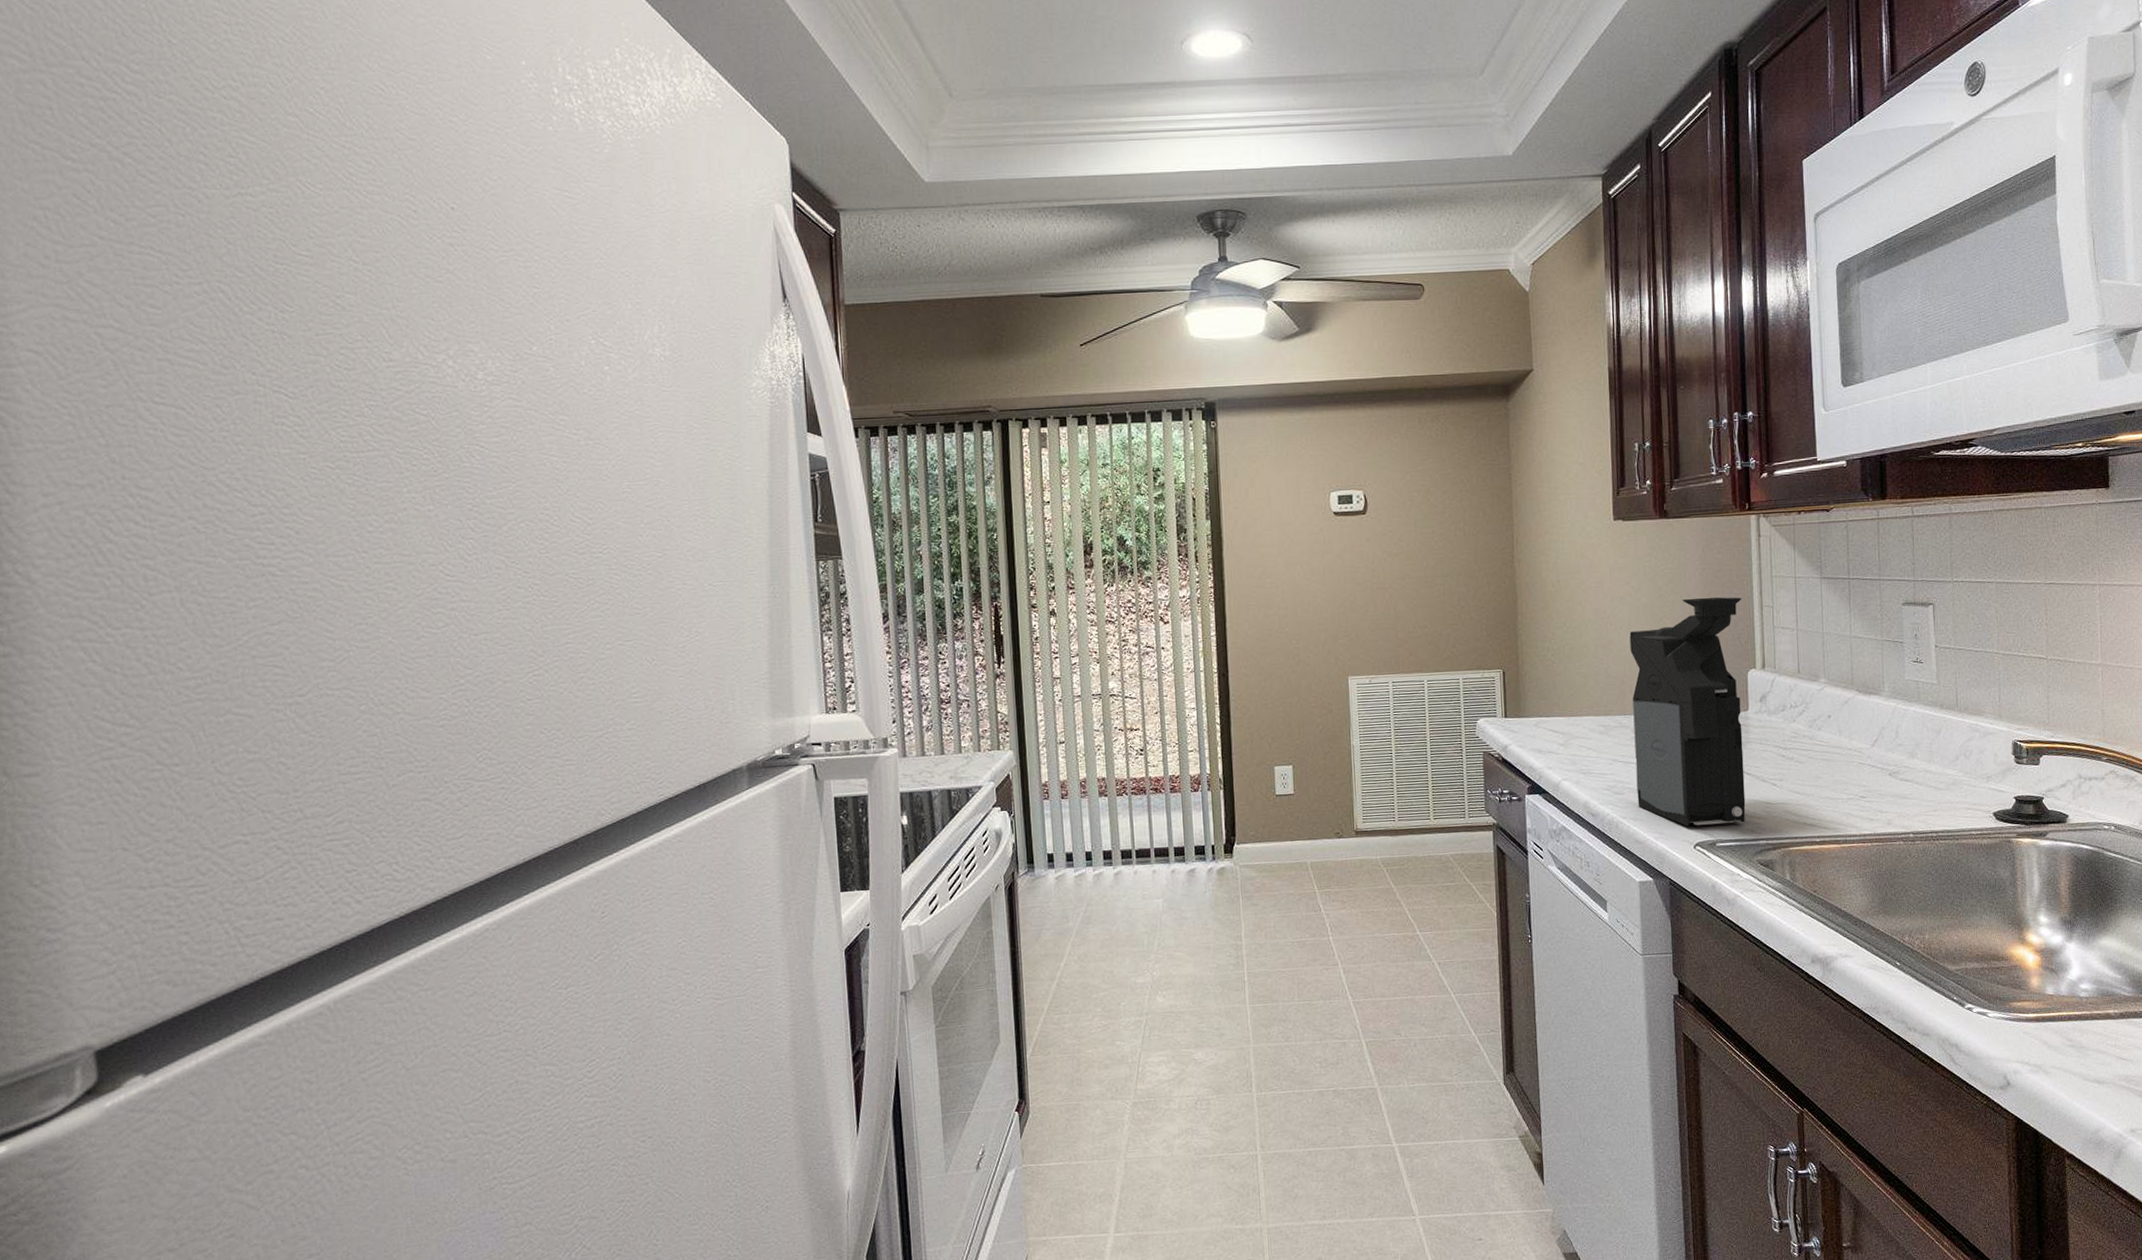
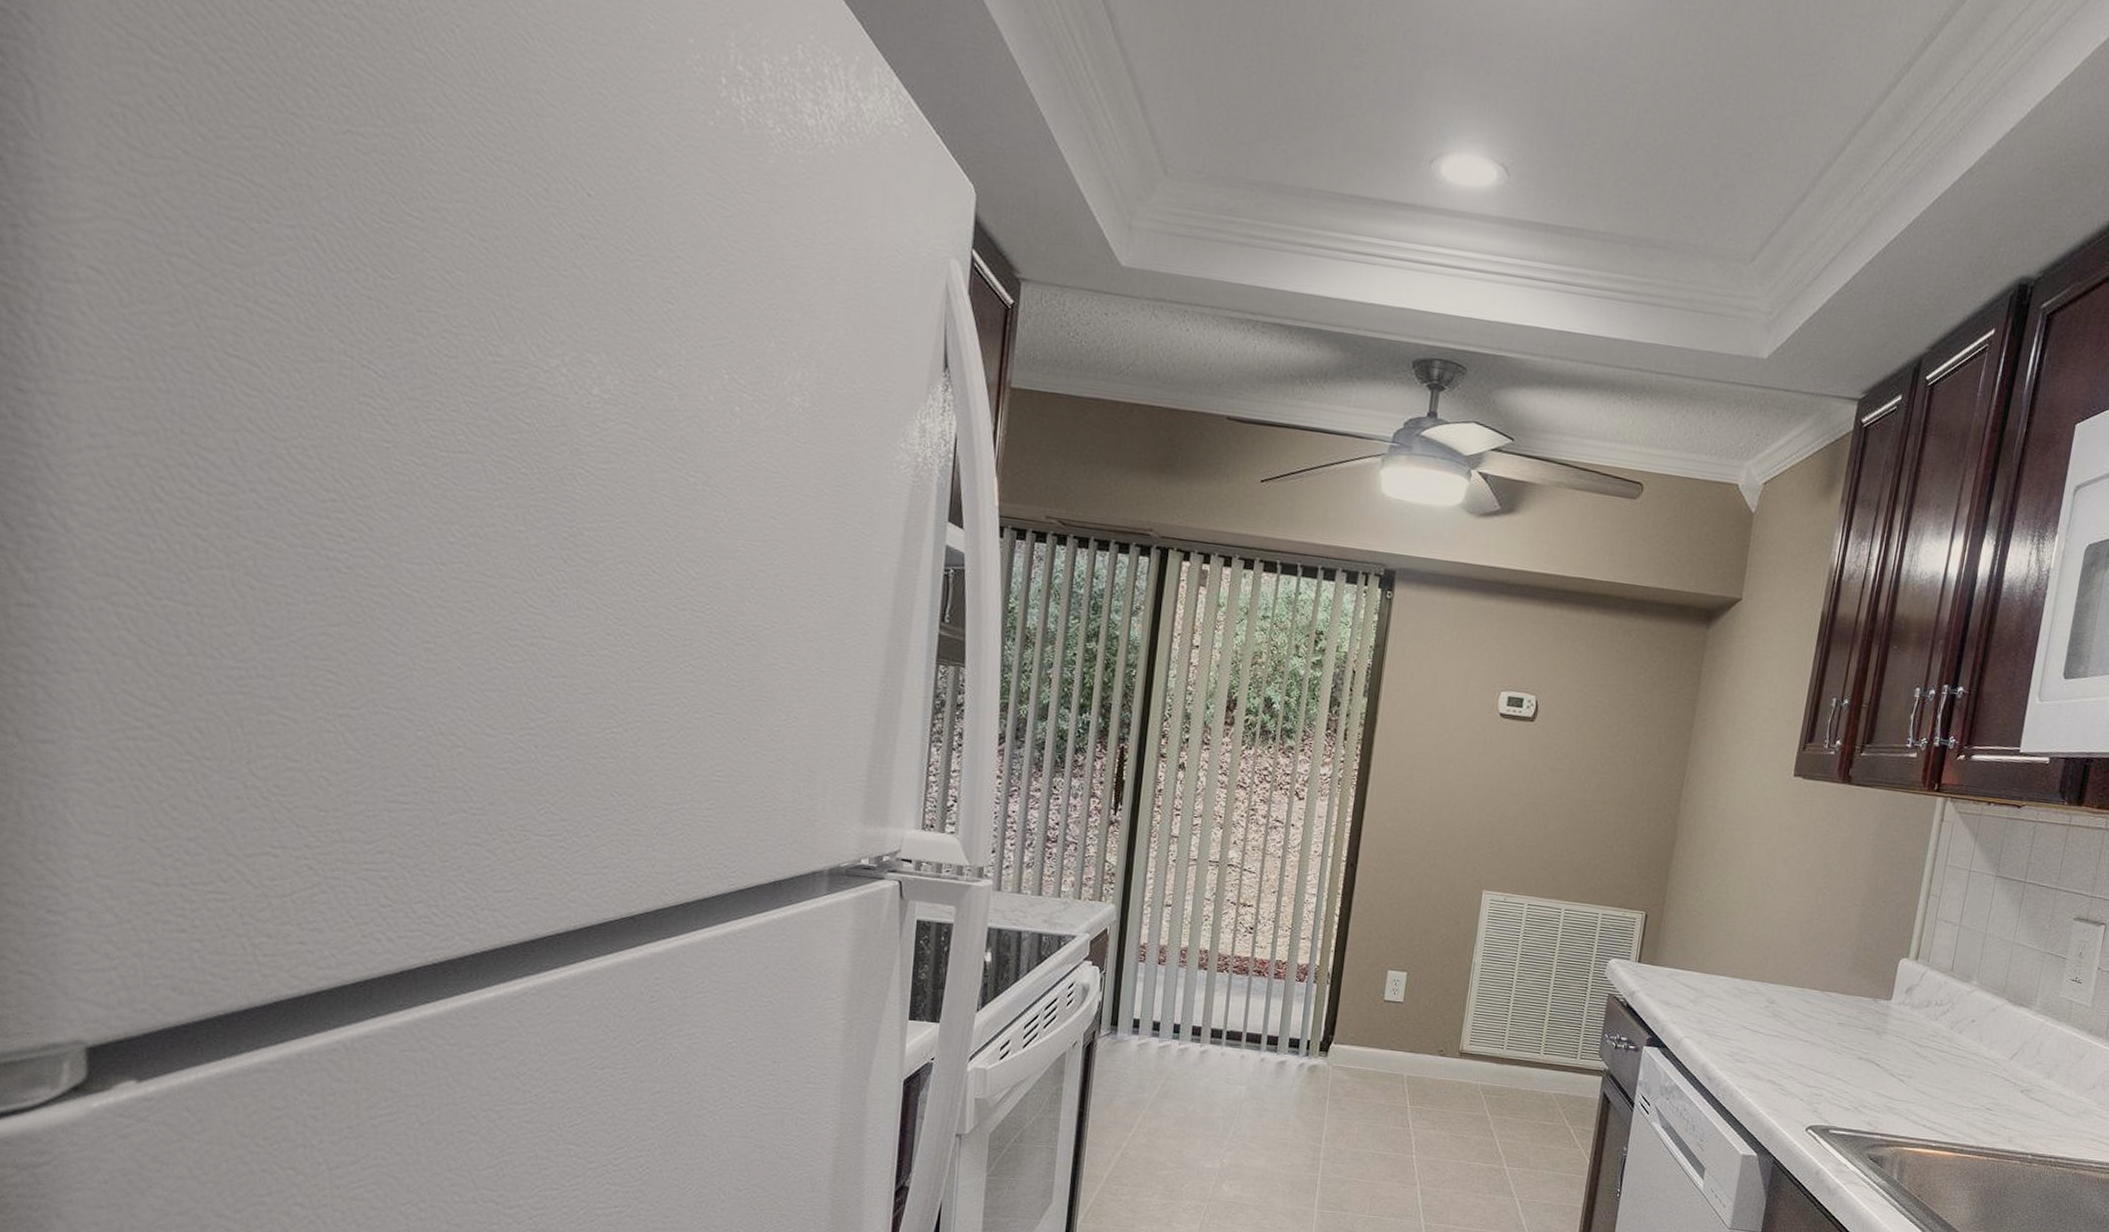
coffee maker: present [1629,597,1746,827] -> none [1757,872,1910,1114]

